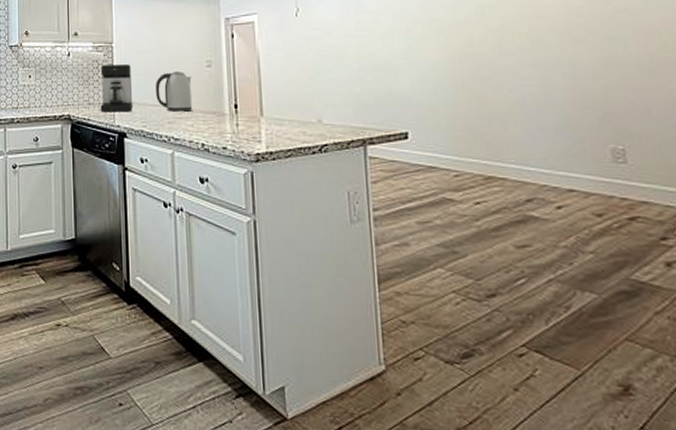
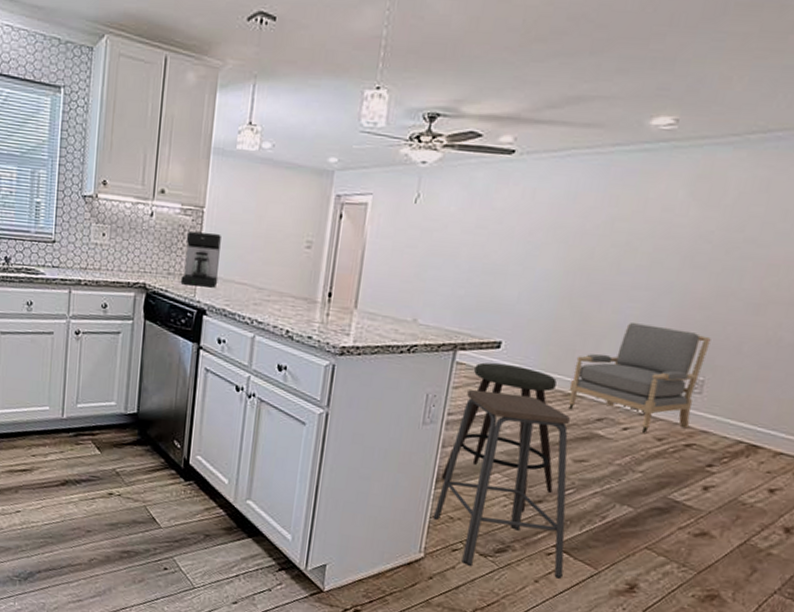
kettle: present [156,72,193,112] -> none [245,249,288,295]
bar stool: none [383,153,503,309] -> present [442,362,557,512]
bar stool: none [384,182,543,384] -> present [432,389,570,579]
armchair: none [486,100,627,210] -> present [568,323,711,433]

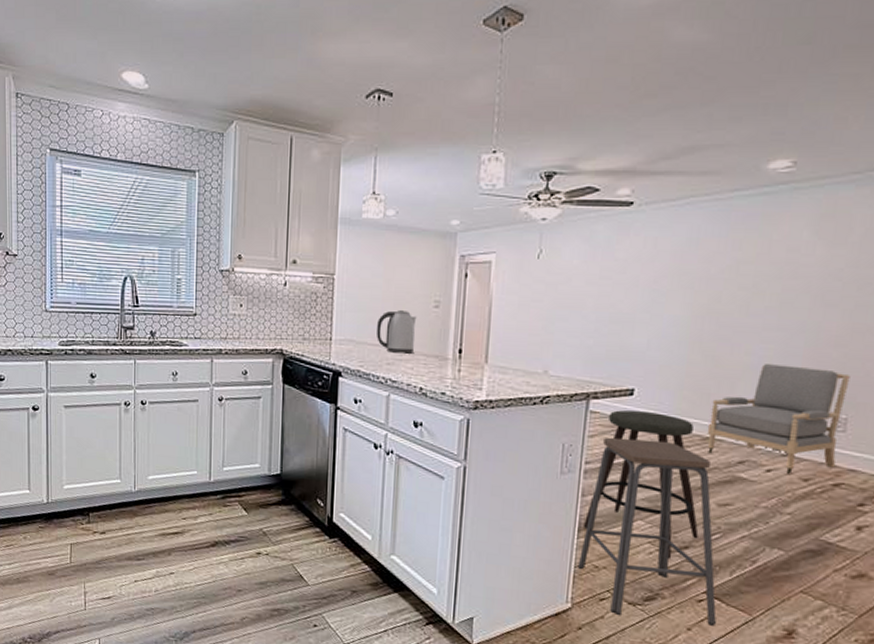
coffee maker: present [180,232,221,288] -> none [315,298,352,350]
kettle: none [245,249,288,295] -> present [377,310,417,354]

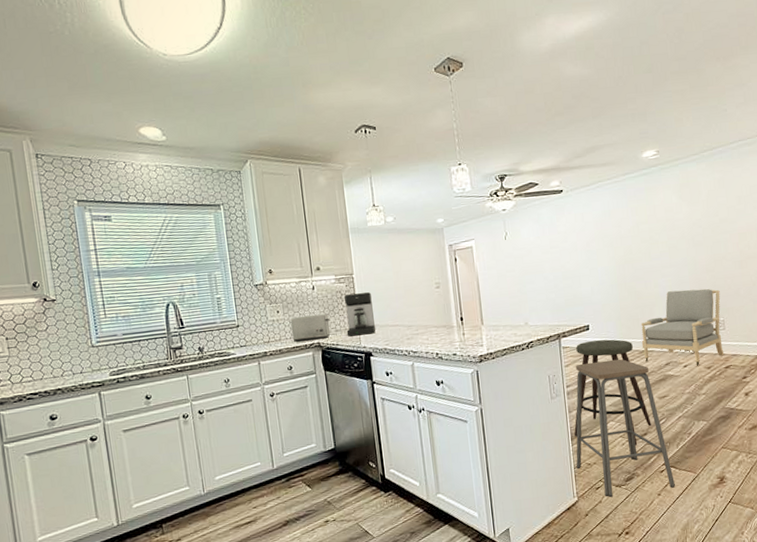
toaster: none [252,314,298,346] -> present [290,313,331,342]
coffee maker: none [315,298,352,350] -> present [344,292,376,337]
kettle: present [377,310,417,354] -> none [394,294,427,330]

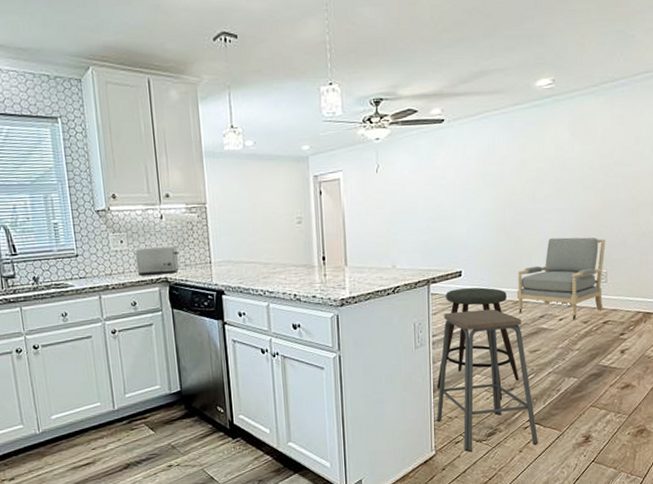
coffee maker: present [344,292,376,337] -> none [196,224,230,272]

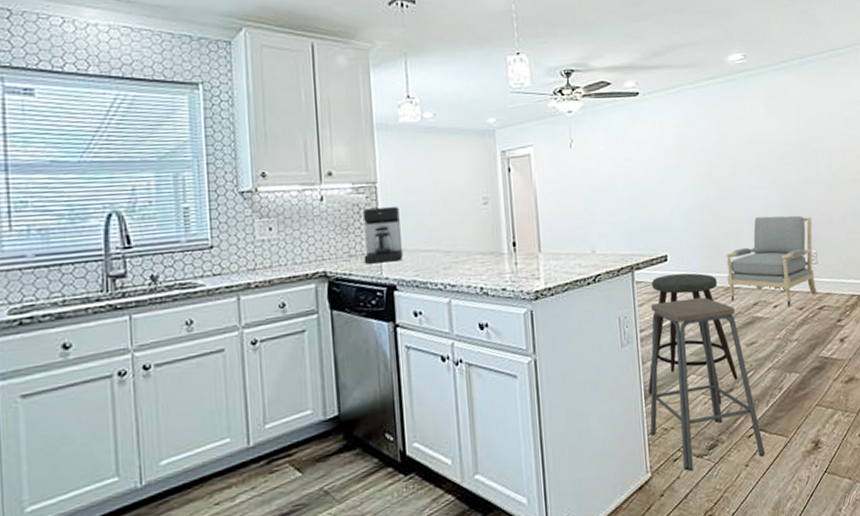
toaster: present [135,245,180,276] -> none [287,232,342,270]
coffee maker: none [196,224,230,272] -> present [363,207,404,264]

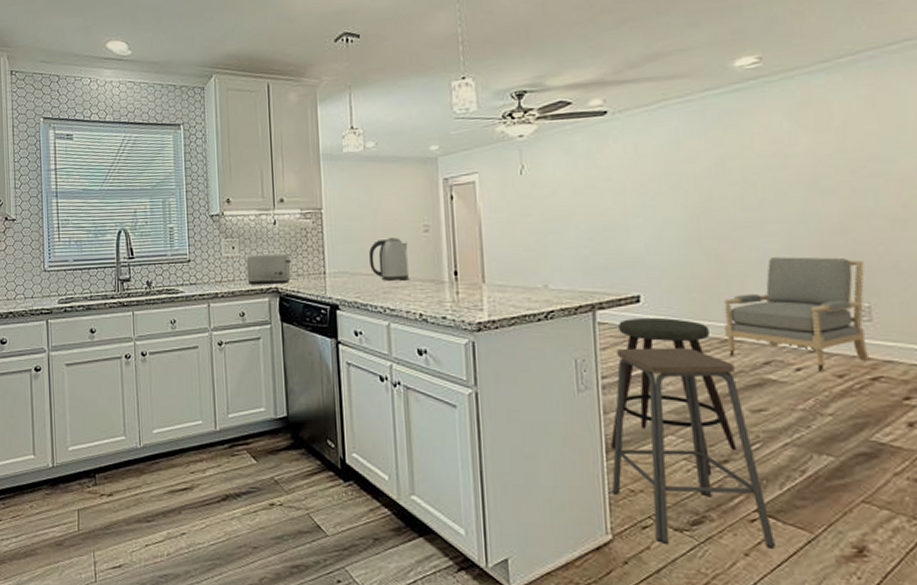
toaster: none [287,232,342,270] -> present [246,253,291,284]
coffee maker: present [363,207,404,264] -> none [310,232,346,284]
kettle: none [428,211,470,257] -> present [369,238,410,281]

